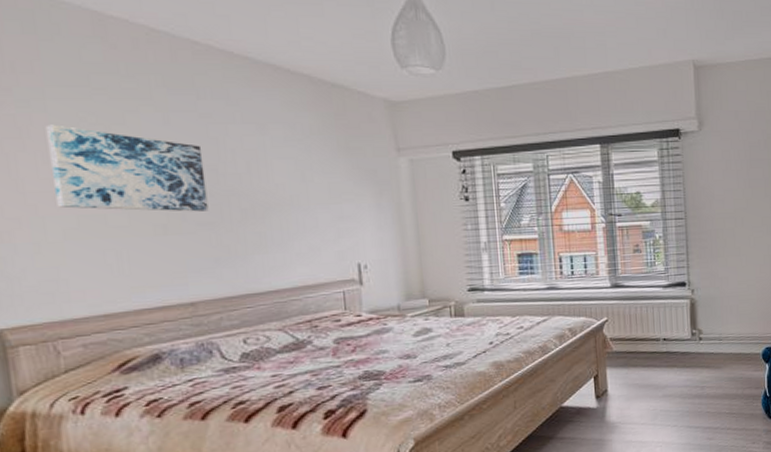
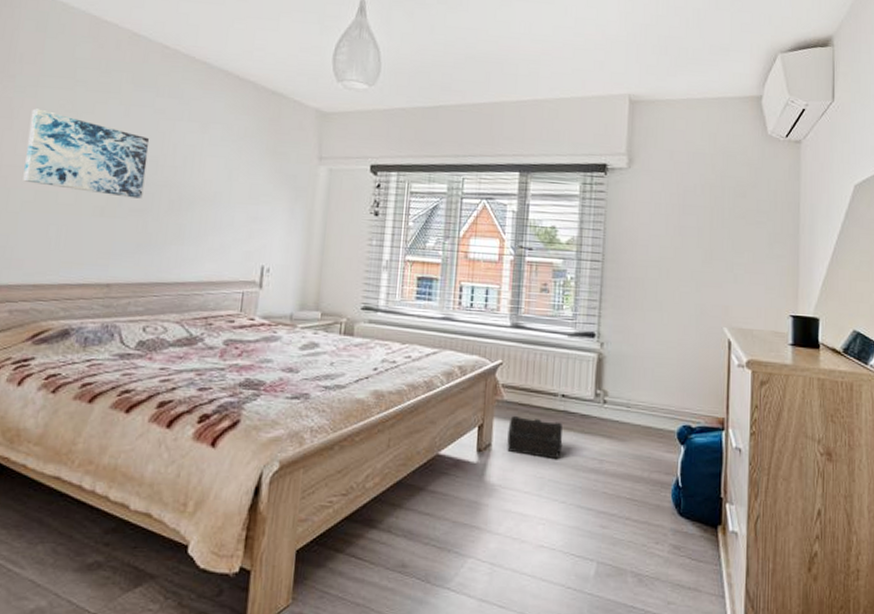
treasure chest: none [620,361,669,394] -> present [507,416,563,460]

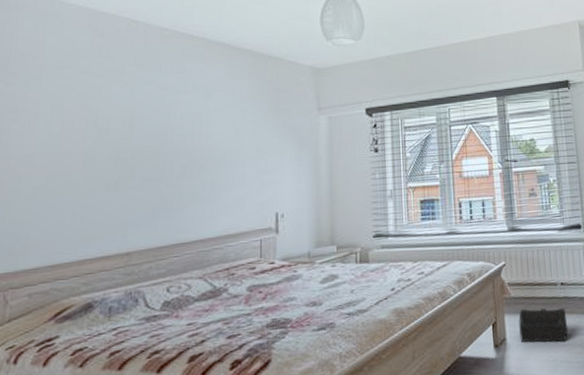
wall art: present [23,108,150,199] -> none [33,99,157,170]

